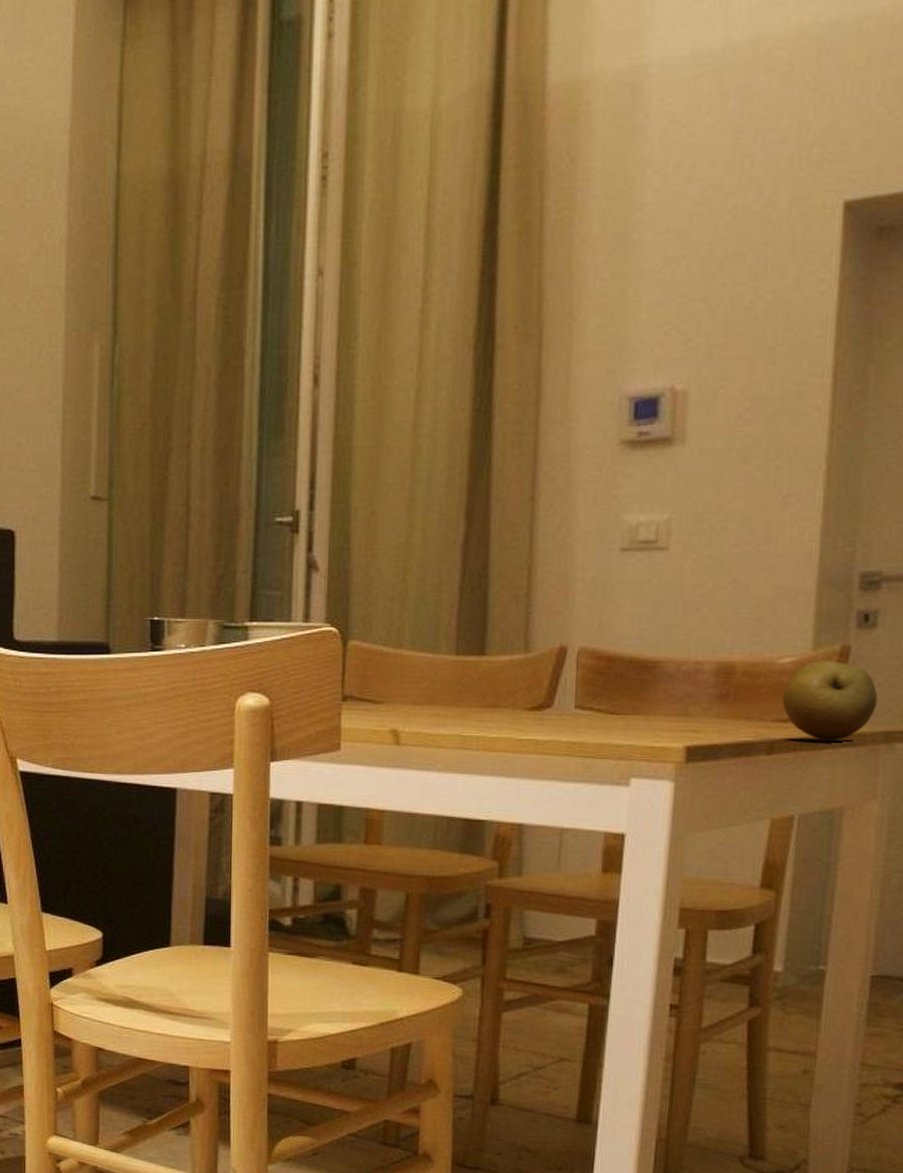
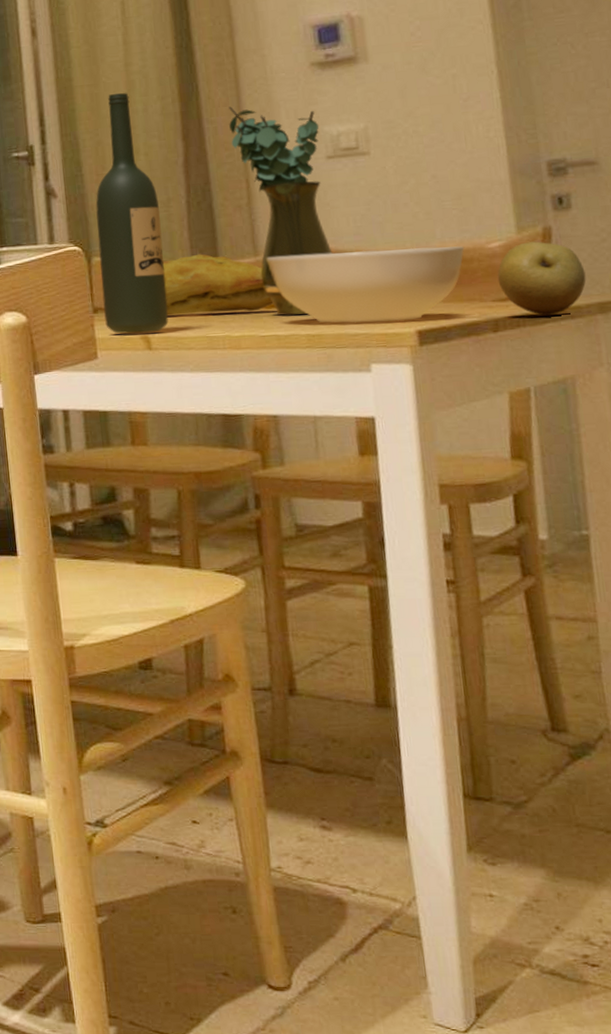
wine bottle: none [353,458,429,727] -> present [95,92,169,334]
bread: none [420,645,538,713] -> present [162,254,274,317]
vase: none [519,483,619,719] -> present [229,106,333,315]
bowl: none [537,654,753,734] -> present [266,246,465,323]

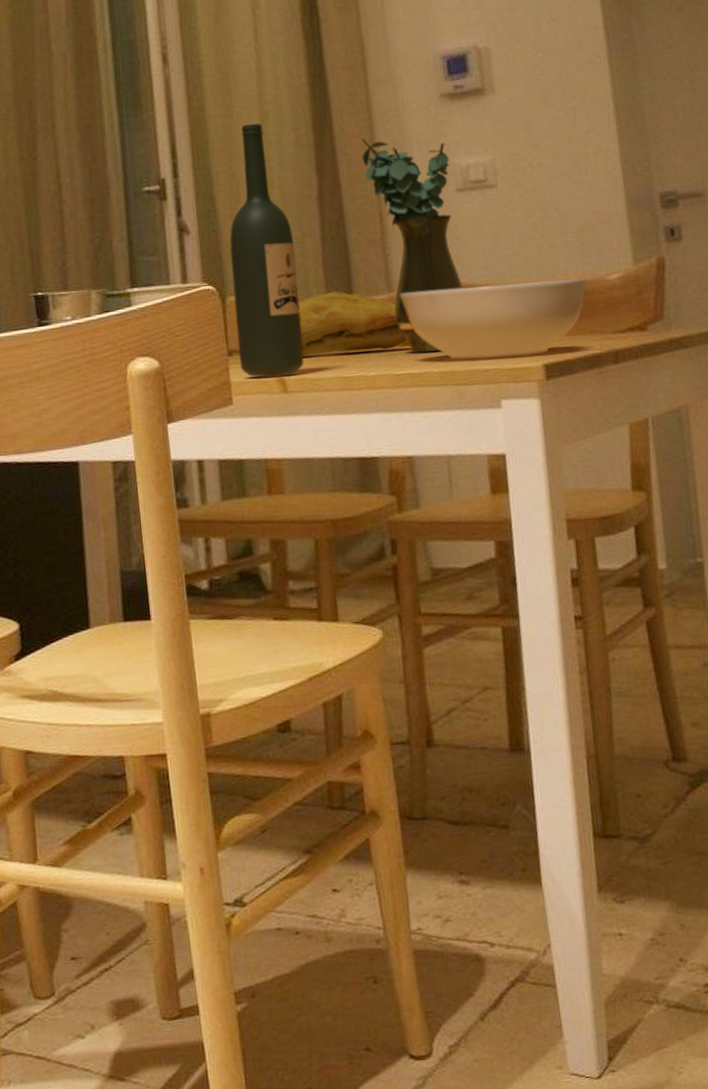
fruit: present [497,241,587,315] -> none [616,272,697,346]

